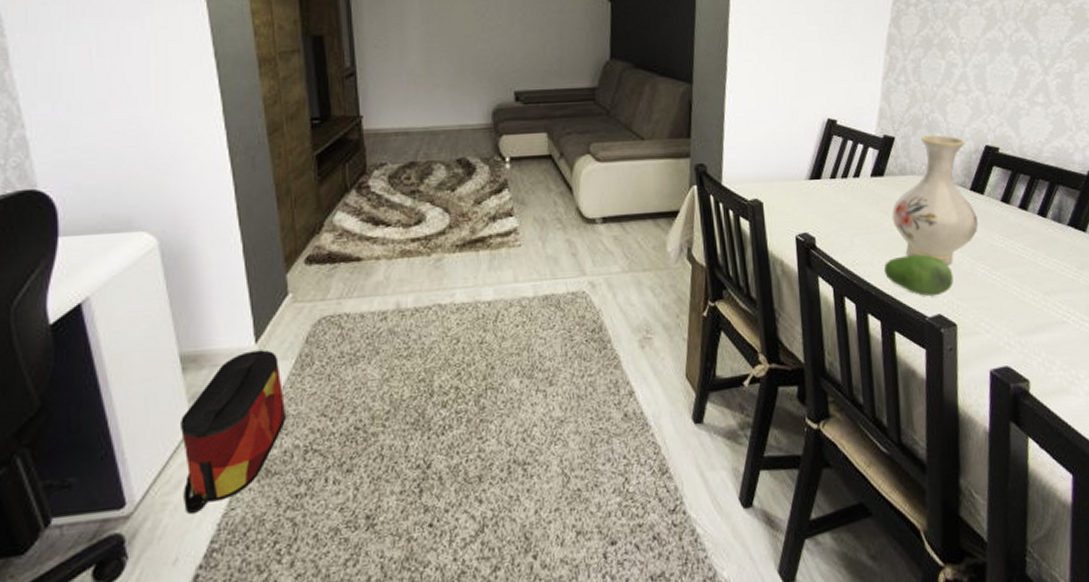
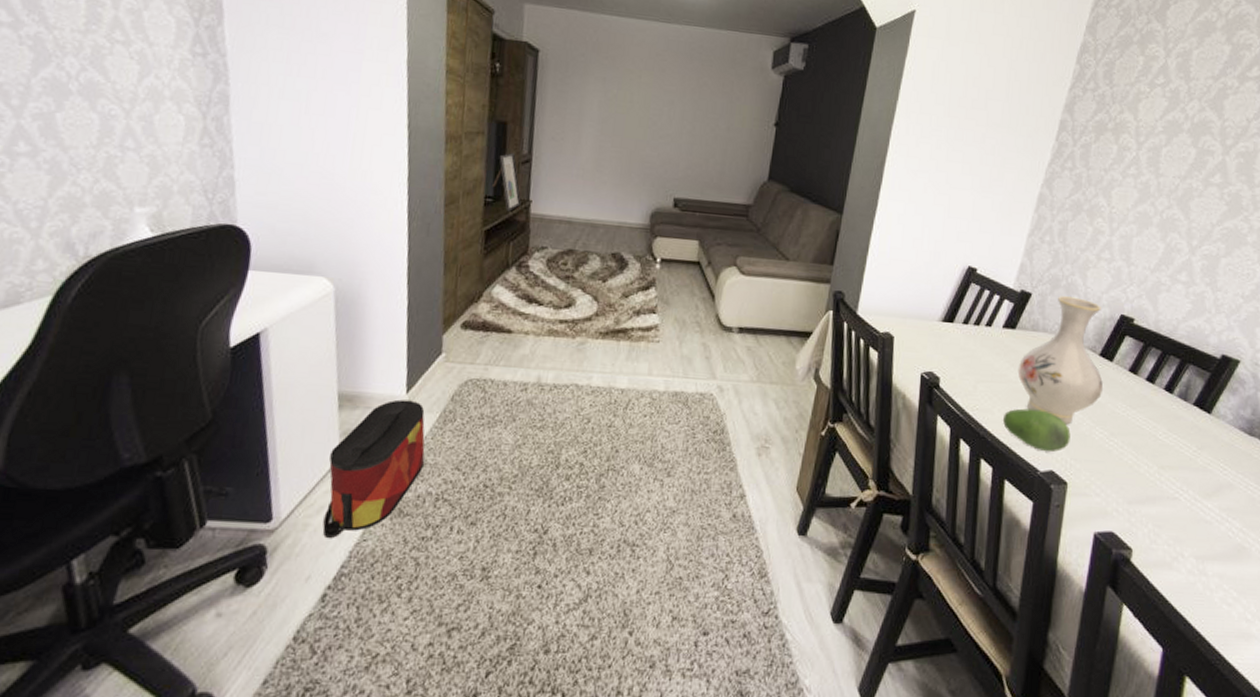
picture frame: none [317,67,352,131] -> present [492,152,522,212]

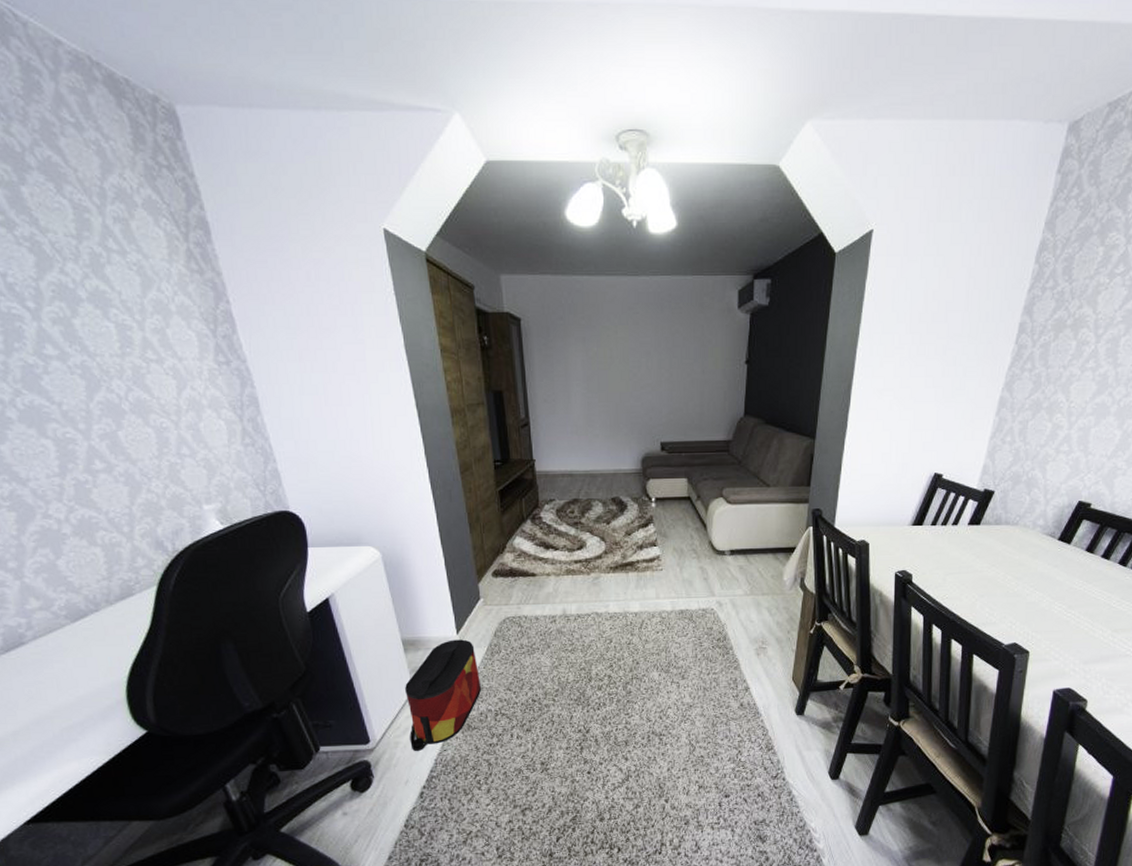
picture frame: present [492,152,522,212] -> none [499,418,527,472]
fruit: present [1002,408,1071,452] -> none [970,593,1032,627]
vase: present [1017,296,1104,425] -> none [982,490,1062,603]

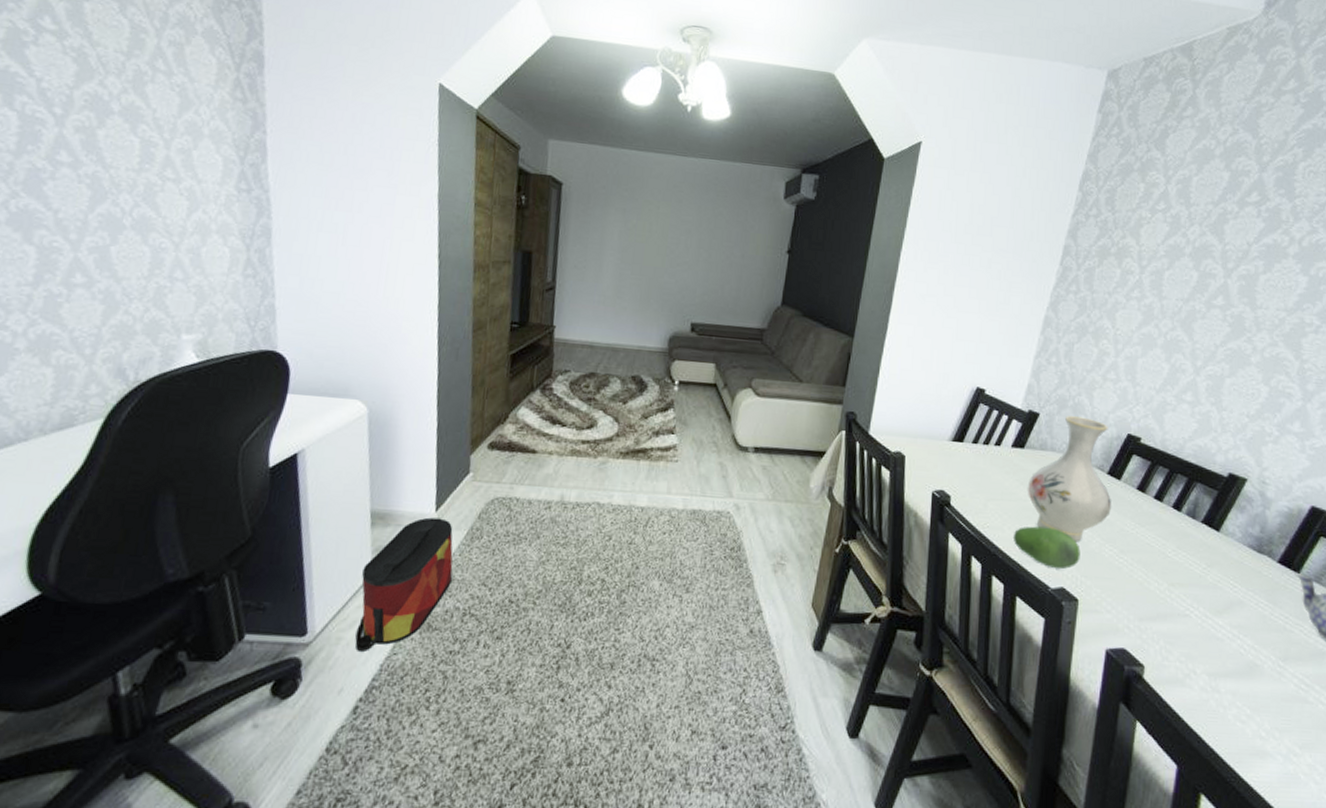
fruit: none [970,593,1032,627] -> present [1013,526,1080,569]
vase: none [982,490,1062,603] -> present [1027,416,1112,542]

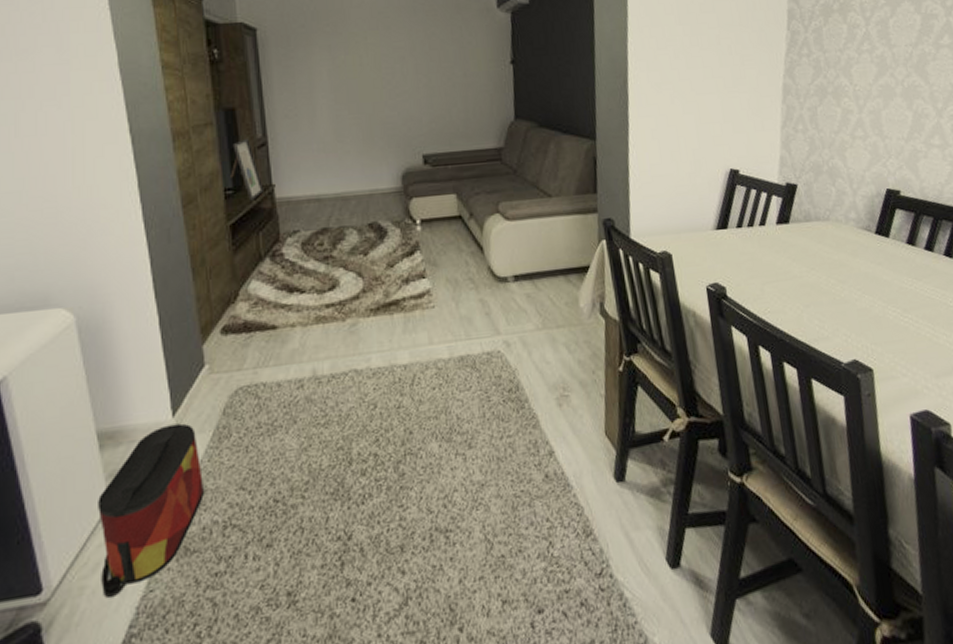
picture frame: none [518,280,546,337] -> present [230,138,264,201]
fruit: present [1013,526,1080,569] -> none [796,299,867,342]
vase: present [1027,416,1112,542] -> none [799,180,887,310]

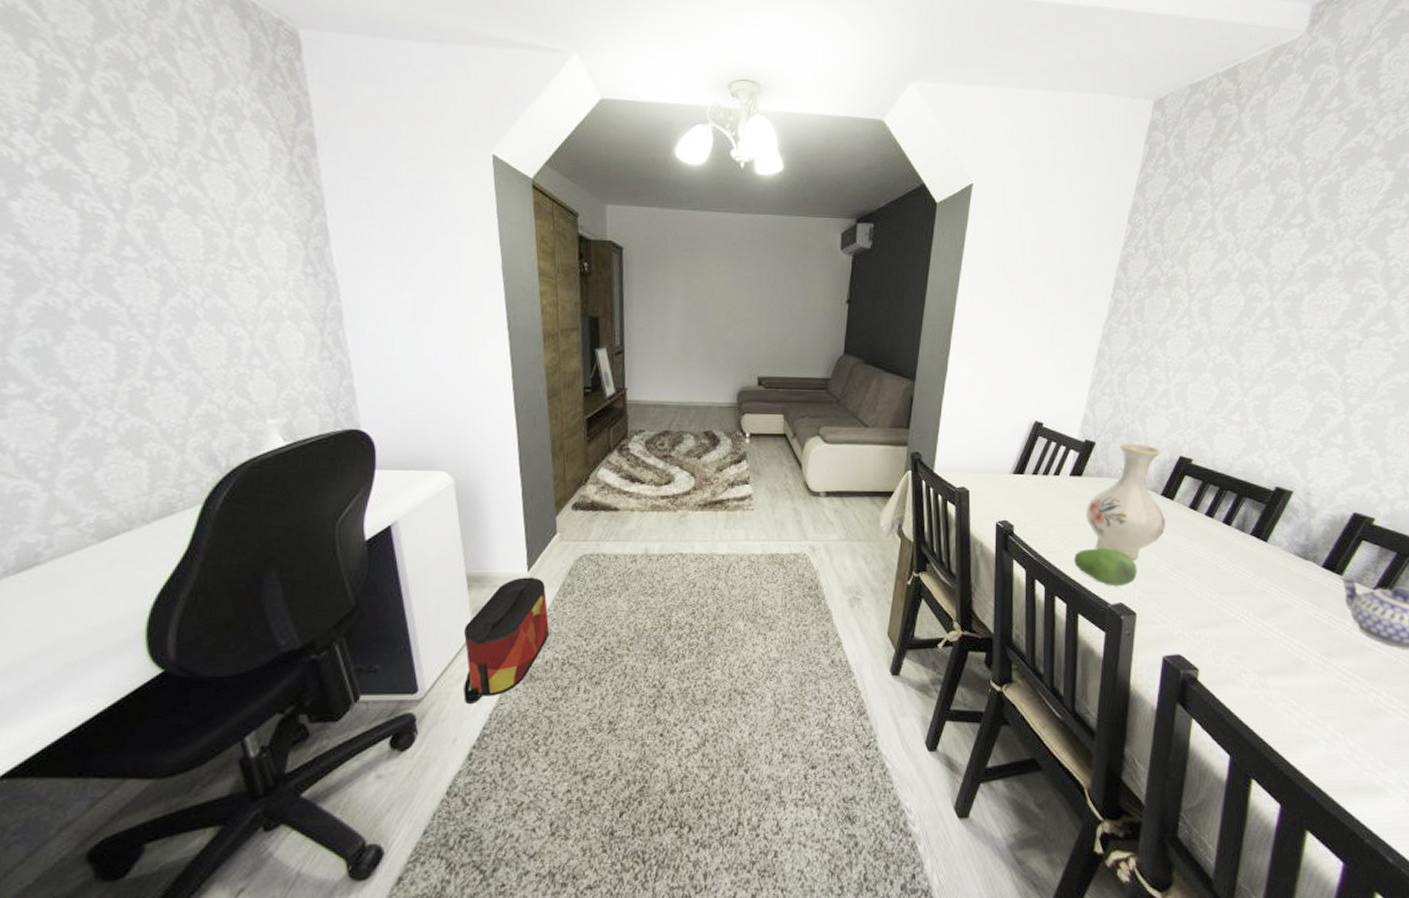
fruit: none [796,299,867,342] -> present [1073,548,1137,585]
vase: none [799,180,887,310] -> present [1085,443,1166,561]

